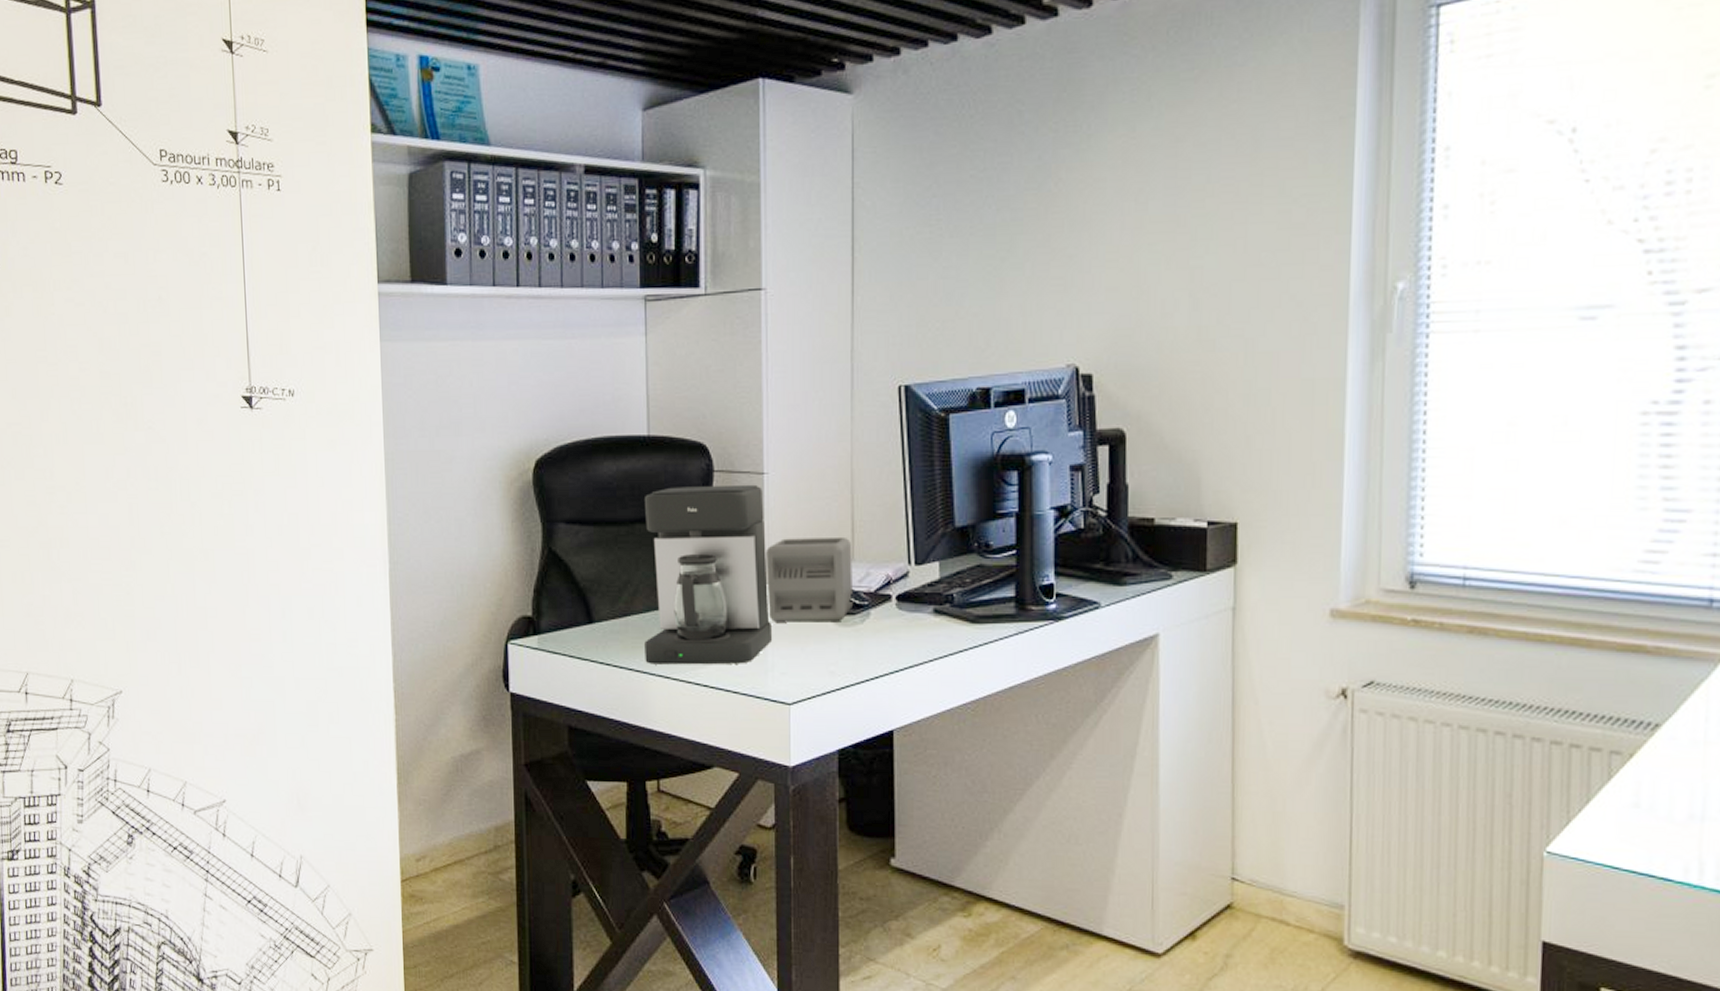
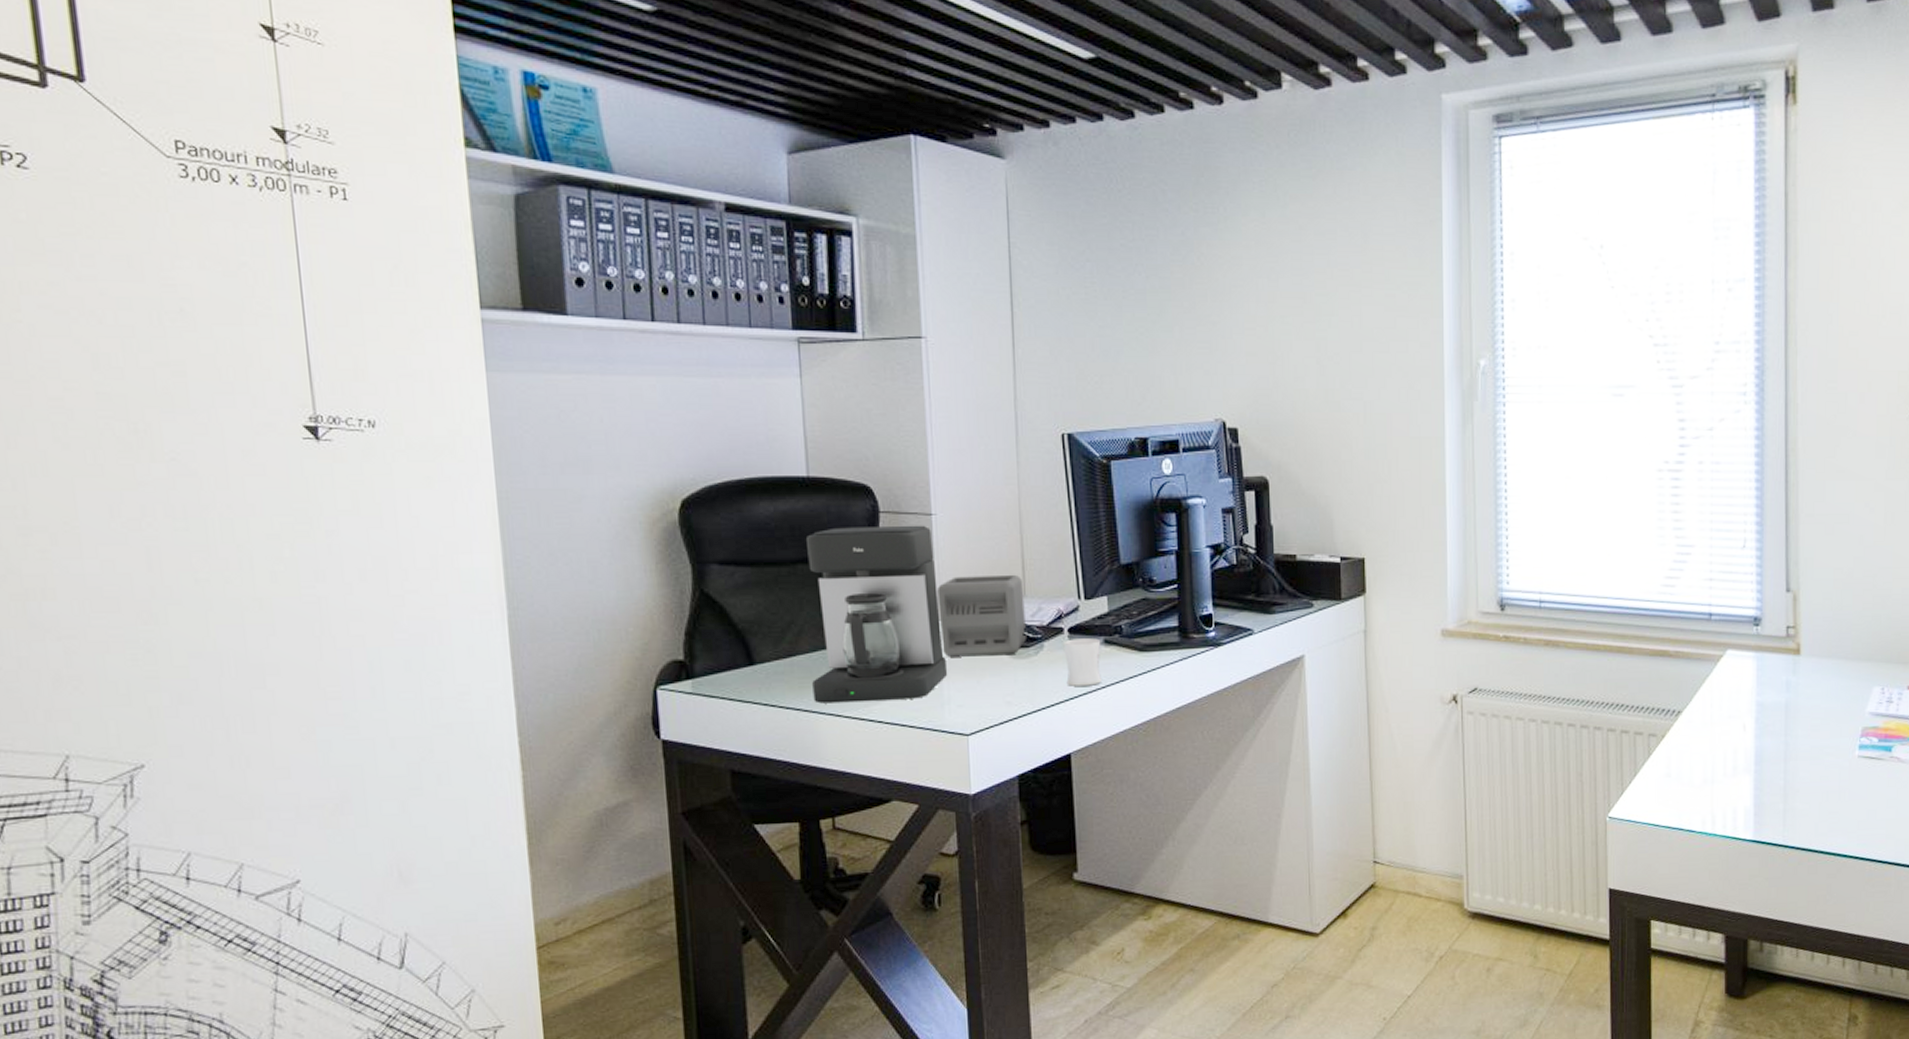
mug: none [890,607,931,658] -> present [1063,638,1103,686]

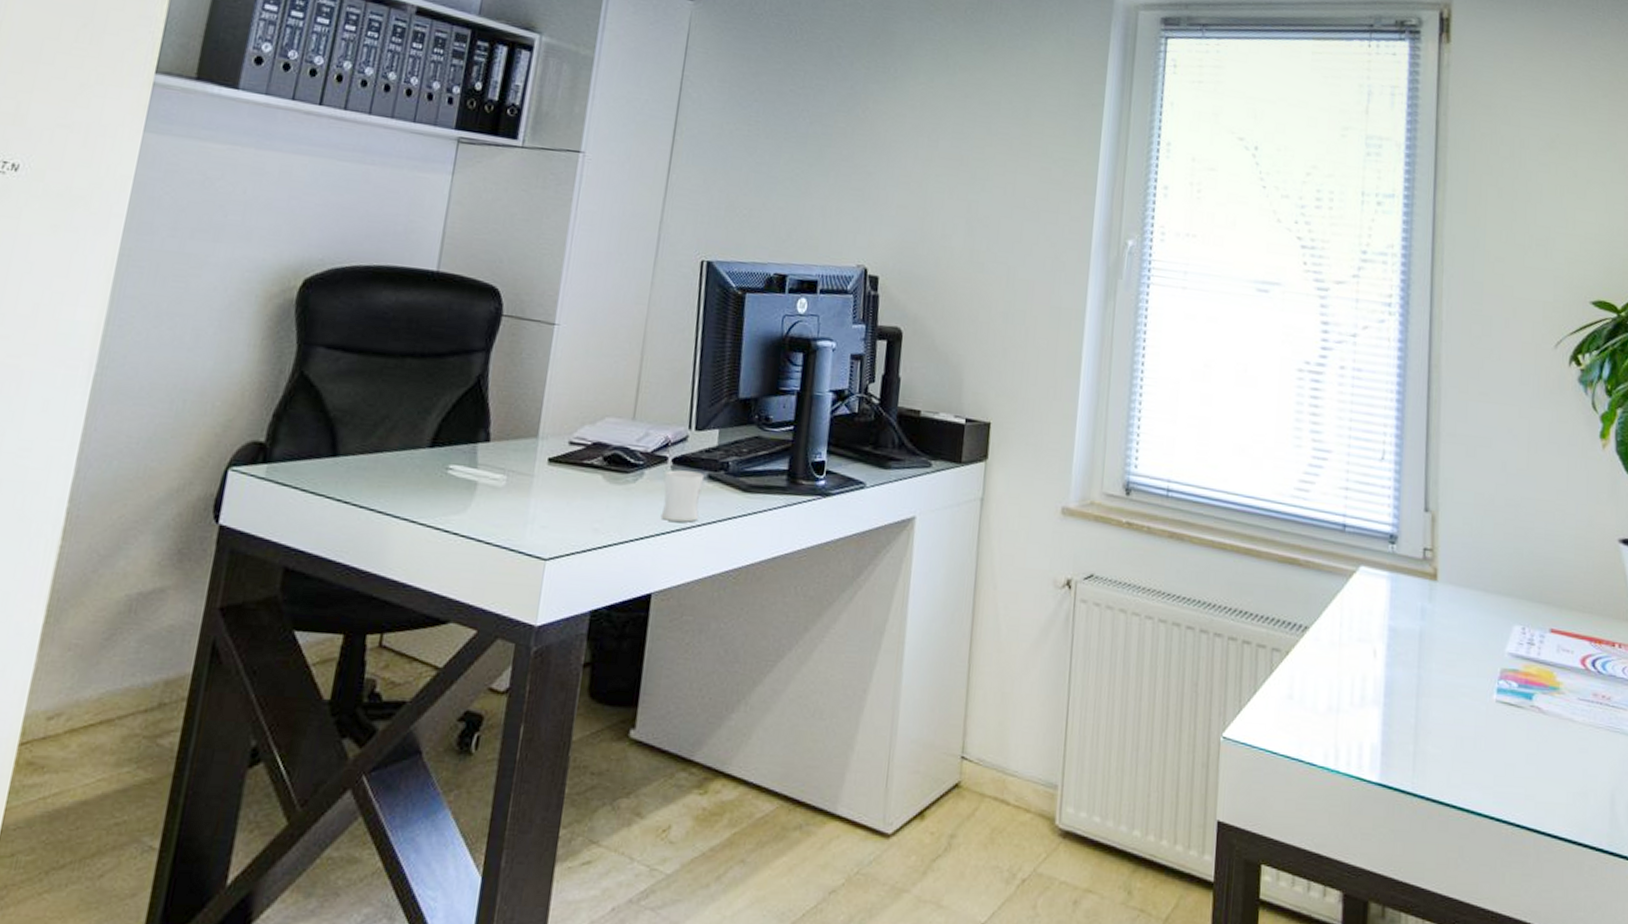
coffee maker: present [806,525,948,704] -> none [390,325,551,514]
desk organizer: present [937,575,1028,657] -> none [537,390,635,479]

